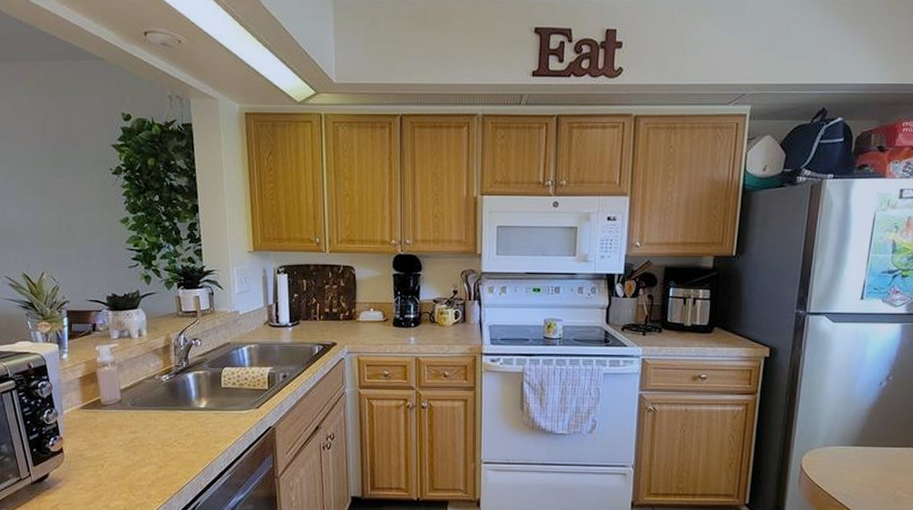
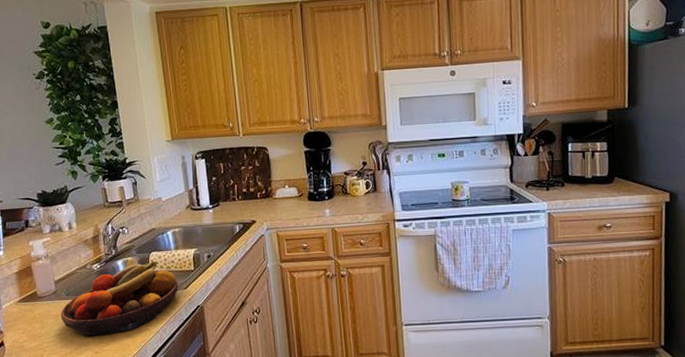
fruit bowl: none [124,371,250,450] -> present [60,257,179,337]

